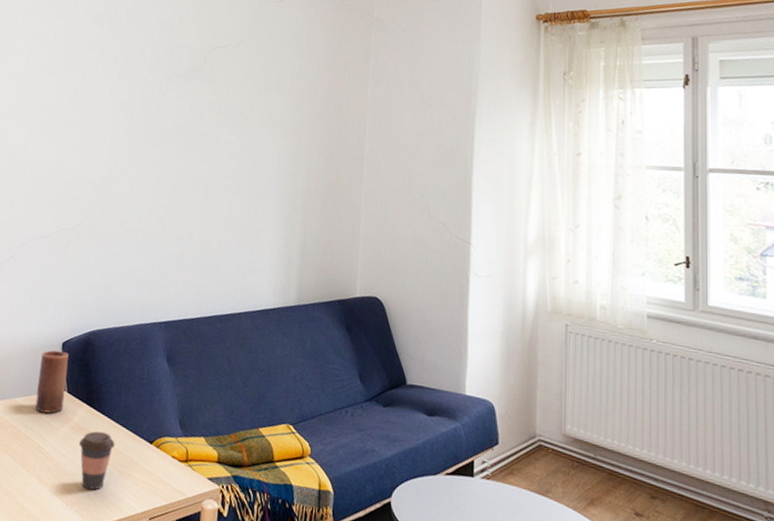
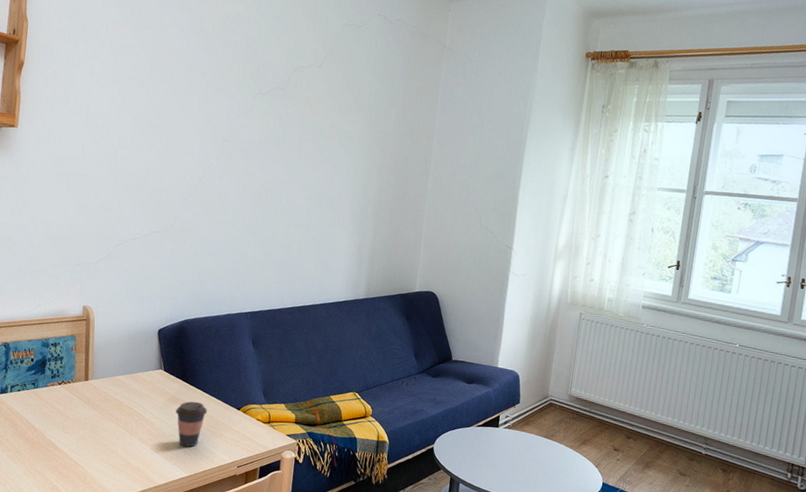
candle: present [35,350,69,414] -> none [135,336,164,388]

